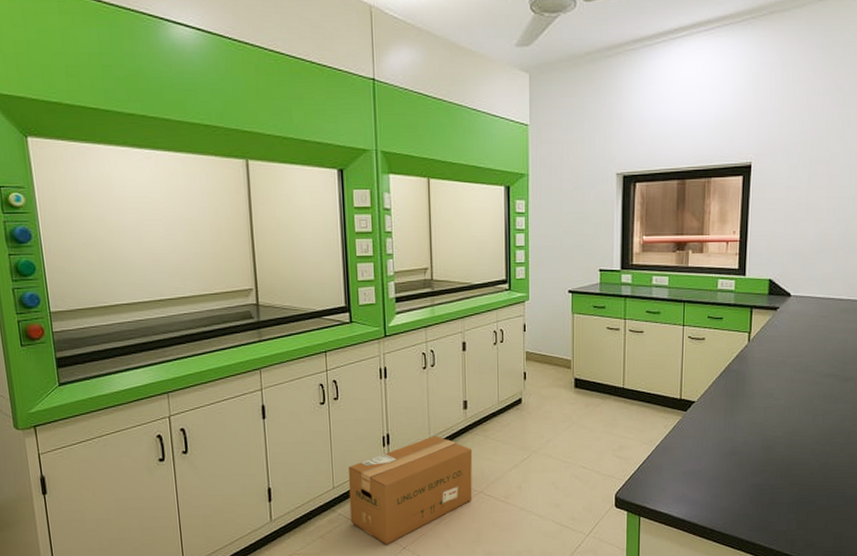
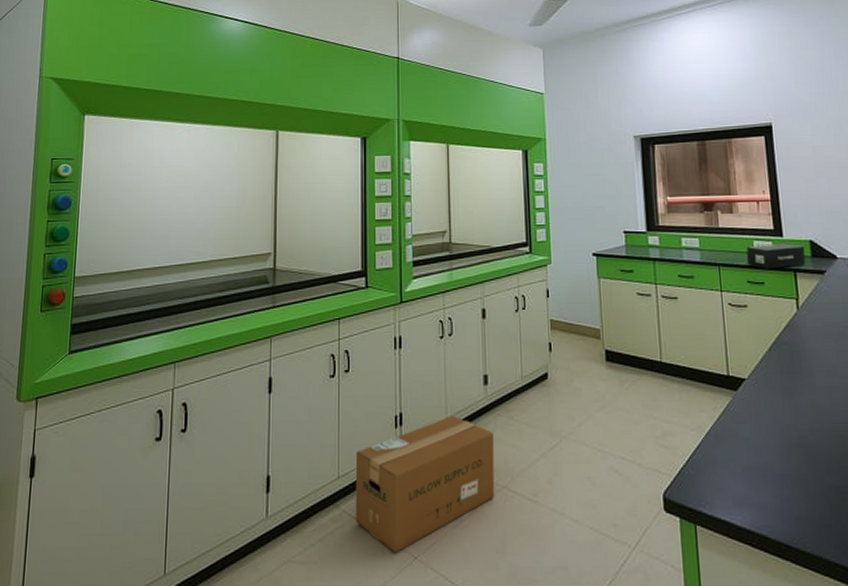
box: none [709,282,764,306] -> present [746,243,806,269]

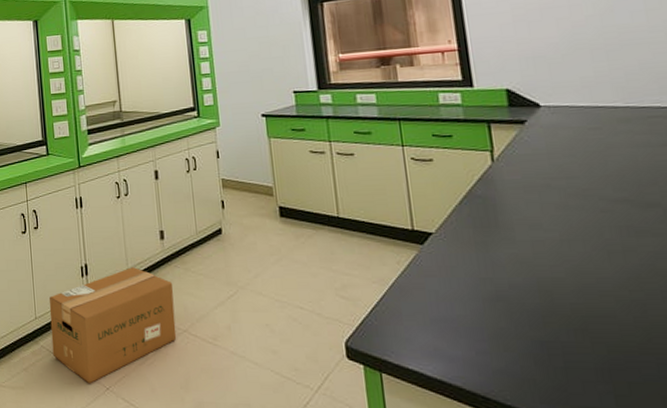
box: present [746,243,806,269] -> none [431,93,501,122]

